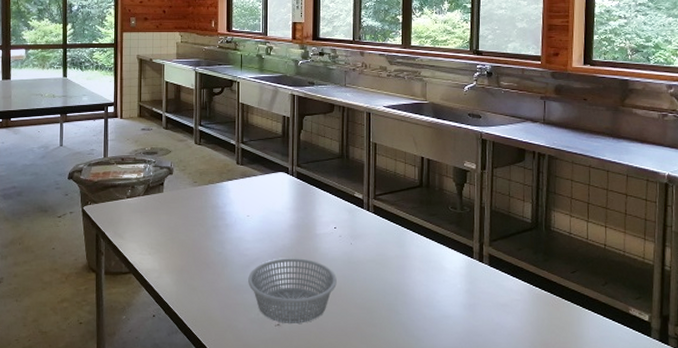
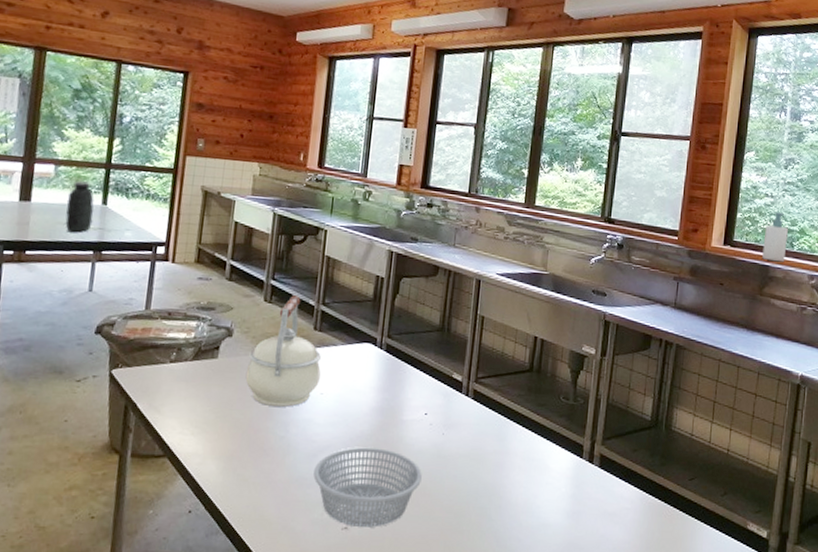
water jug: none [37,60,58,101] -> present [65,181,94,233]
kettle: none [186,137,245,229] -> present [245,295,321,408]
soap bottle: none [621,31,644,76] -> present [762,211,788,262]

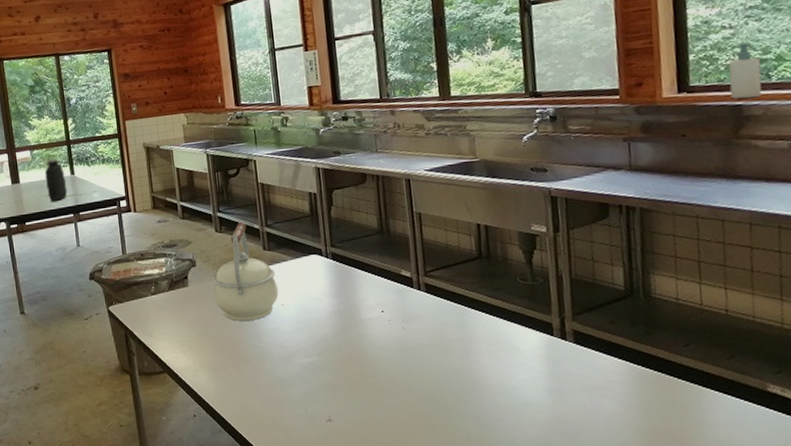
colander: present [313,447,422,528] -> none [290,347,391,419]

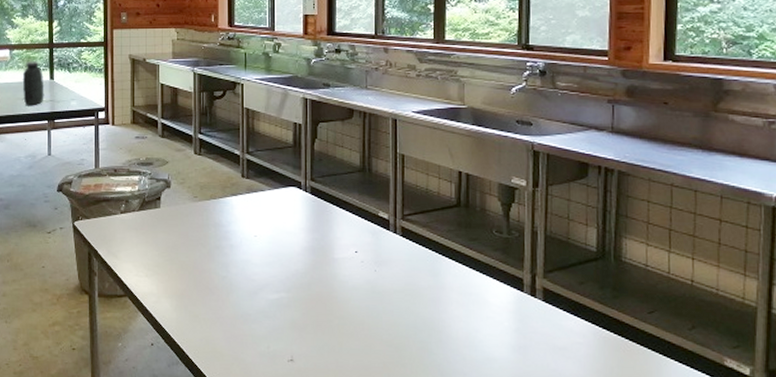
kettle: present [213,222,278,322] -> none [186,147,252,250]
soap bottle: present [728,42,762,99] -> none [713,18,743,74]

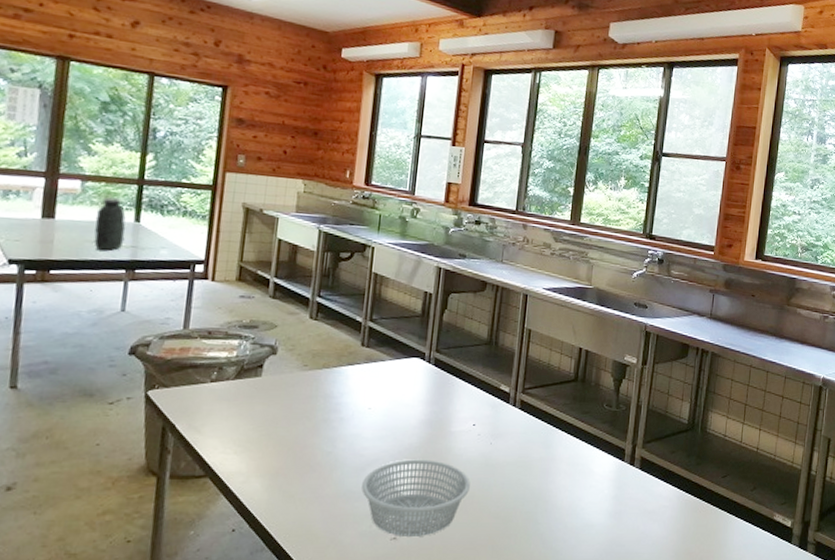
colander: none [256,285,359,361] -> present [362,459,470,538]

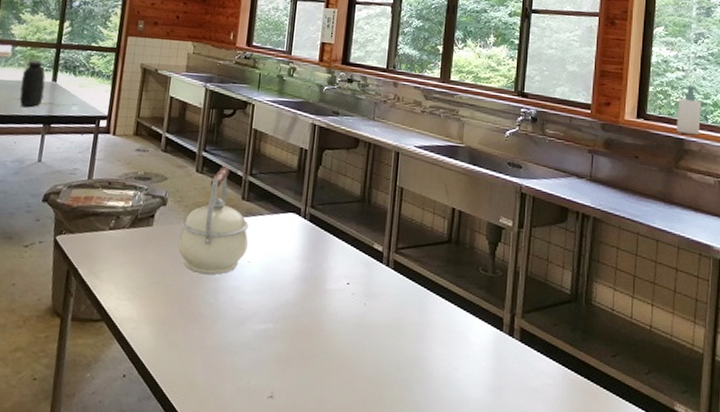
kettle: none [290,312,369,424] -> present [177,166,248,275]
colander: present [362,459,470,538] -> none [241,315,345,398]
soap bottle: none [790,228,813,275] -> present [676,85,701,136]

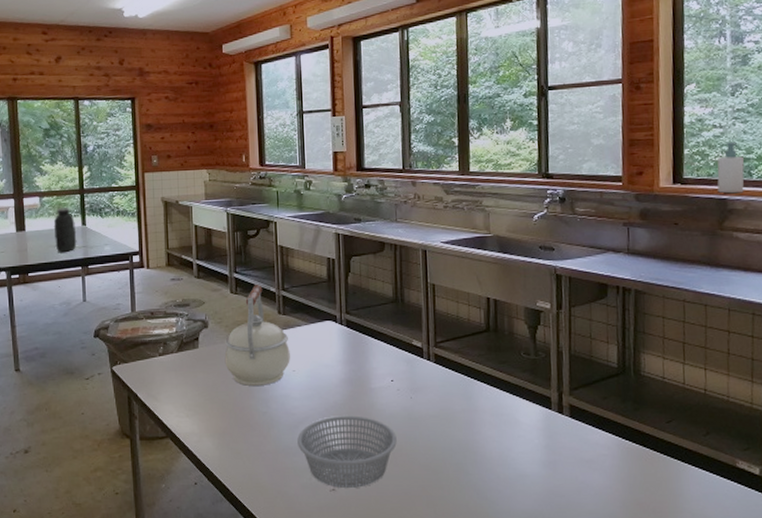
colander: none [241,315,345,398] -> present [297,415,397,489]

